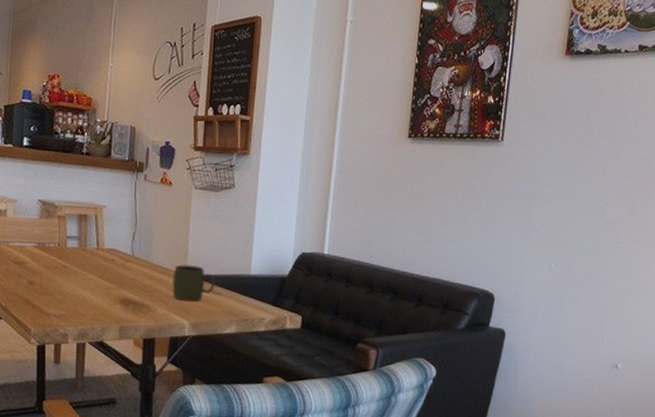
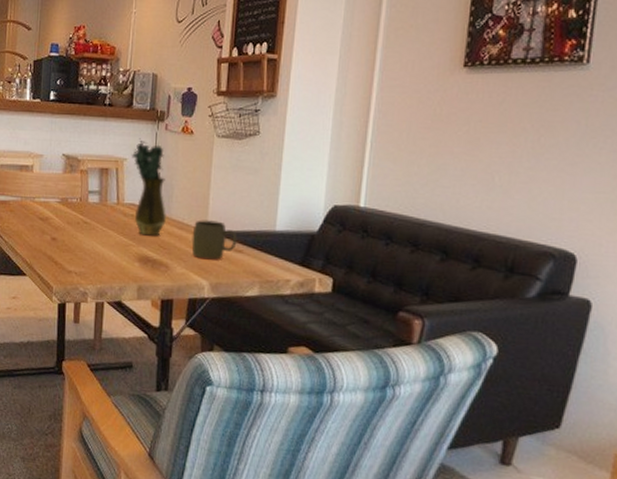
vase: none [110,187,147,280] -> present [131,138,166,236]

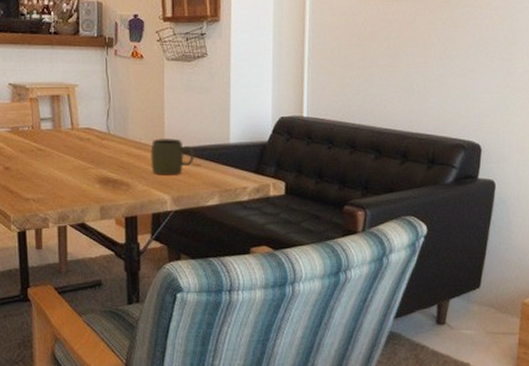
vase: present [131,138,166,236] -> none [82,64,123,158]

